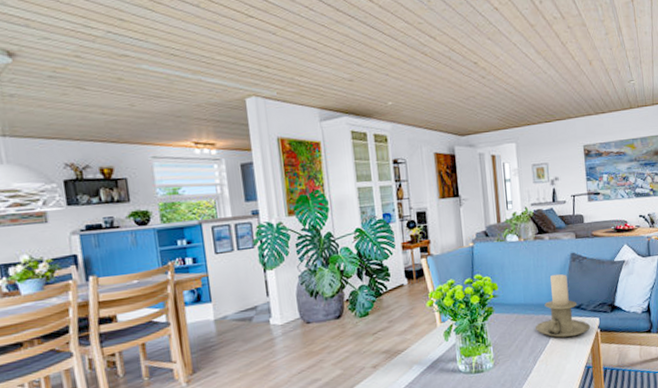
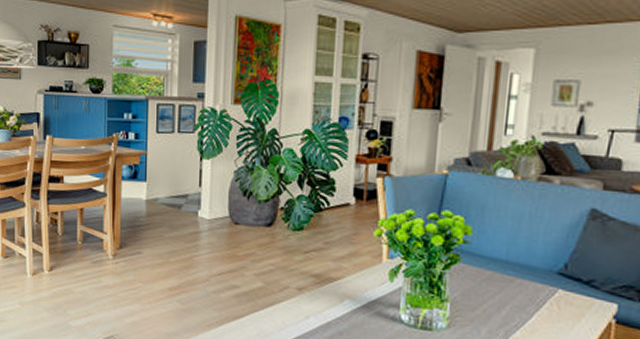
candle holder: present [536,273,591,338] -> none [516,231,602,320]

